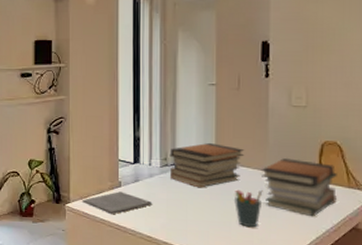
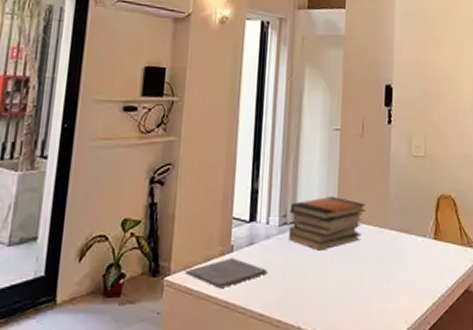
pen holder: present [235,190,263,228] -> none [355,251,383,296]
book stack: present [260,158,337,217] -> none [381,214,451,280]

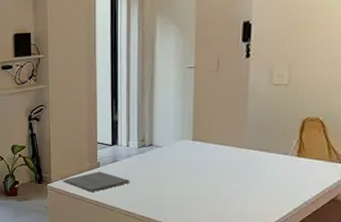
book stack: present [289,195,367,251] -> none [147,123,223,166]

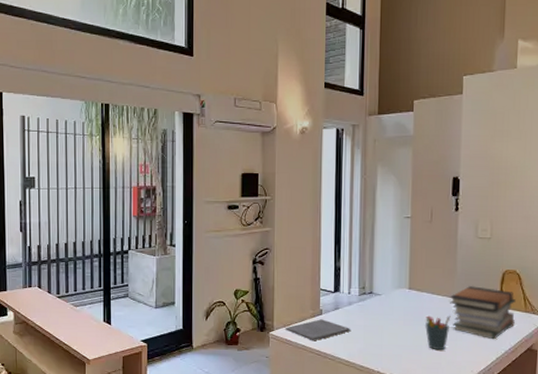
pen holder: none [211,166,240,201] -> present [425,315,451,351]
book stack: none [238,135,318,190] -> present [449,286,516,340]

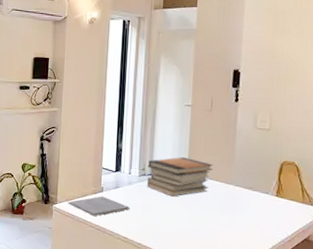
book stack: none [367,271,436,315] -> present [147,156,214,197]
pen holder: present [425,315,451,351] -> none [202,200,228,235]
book stack: present [449,286,516,340] -> none [227,174,294,228]

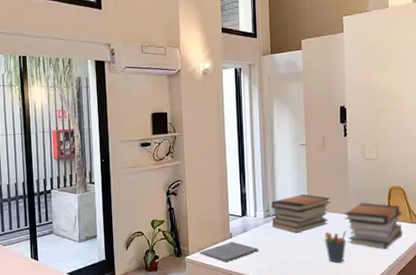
pen holder: none [202,200,228,235] -> present [325,231,347,263]
book stack: none [227,174,294,228] -> present [344,202,403,250]

